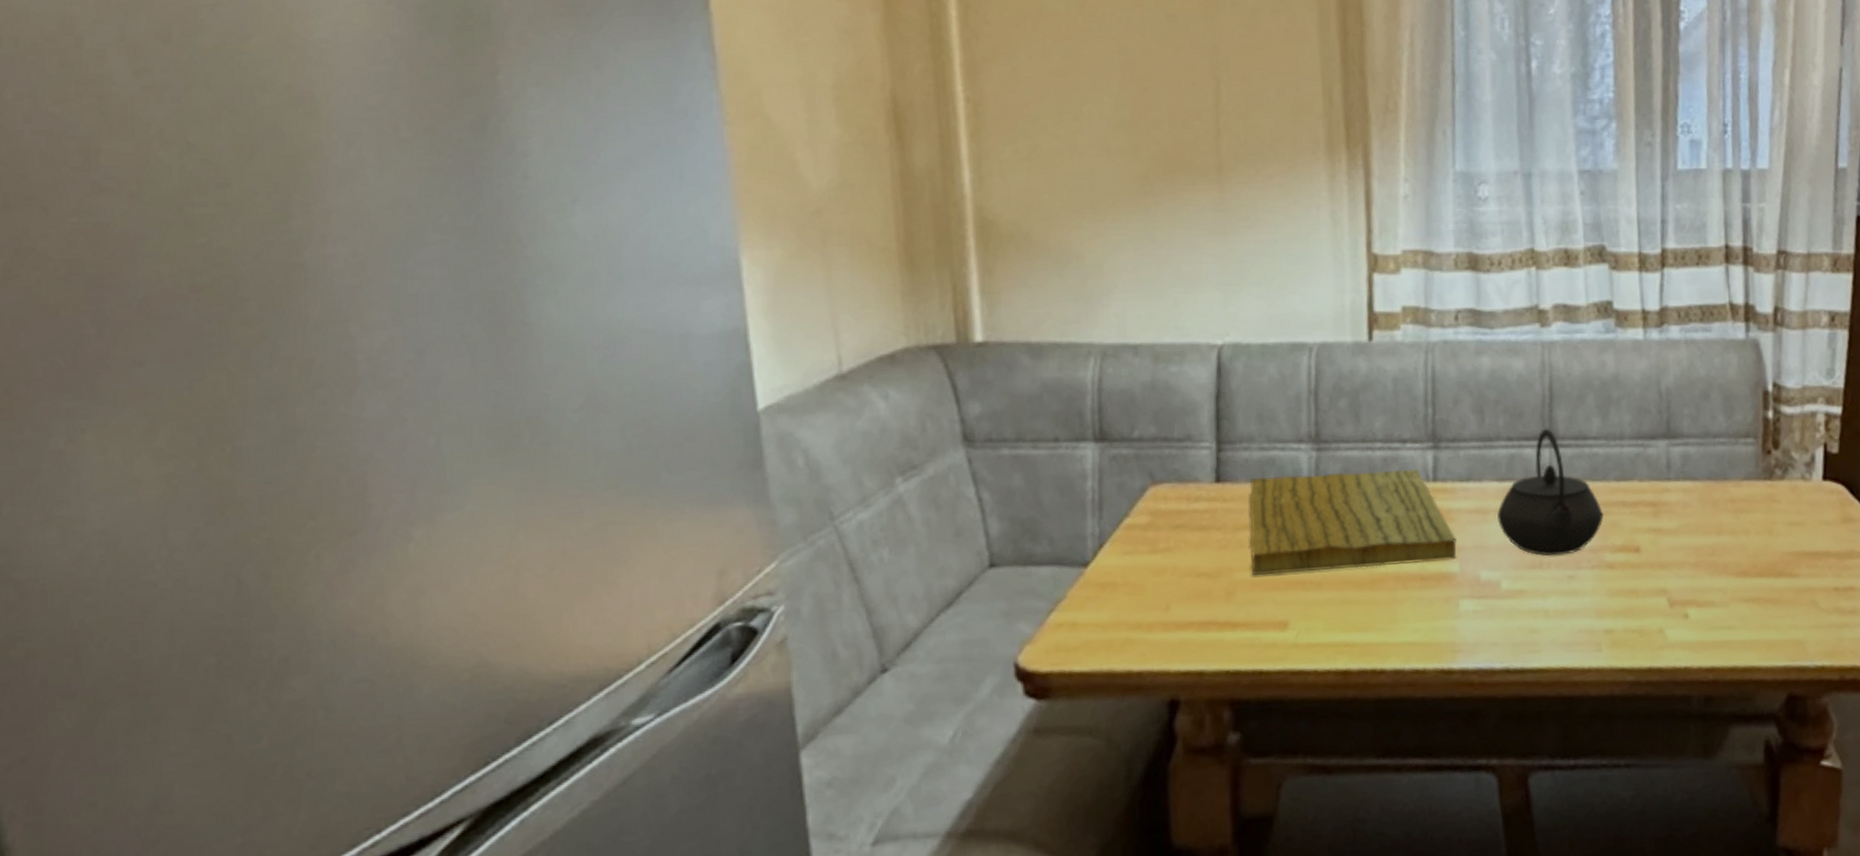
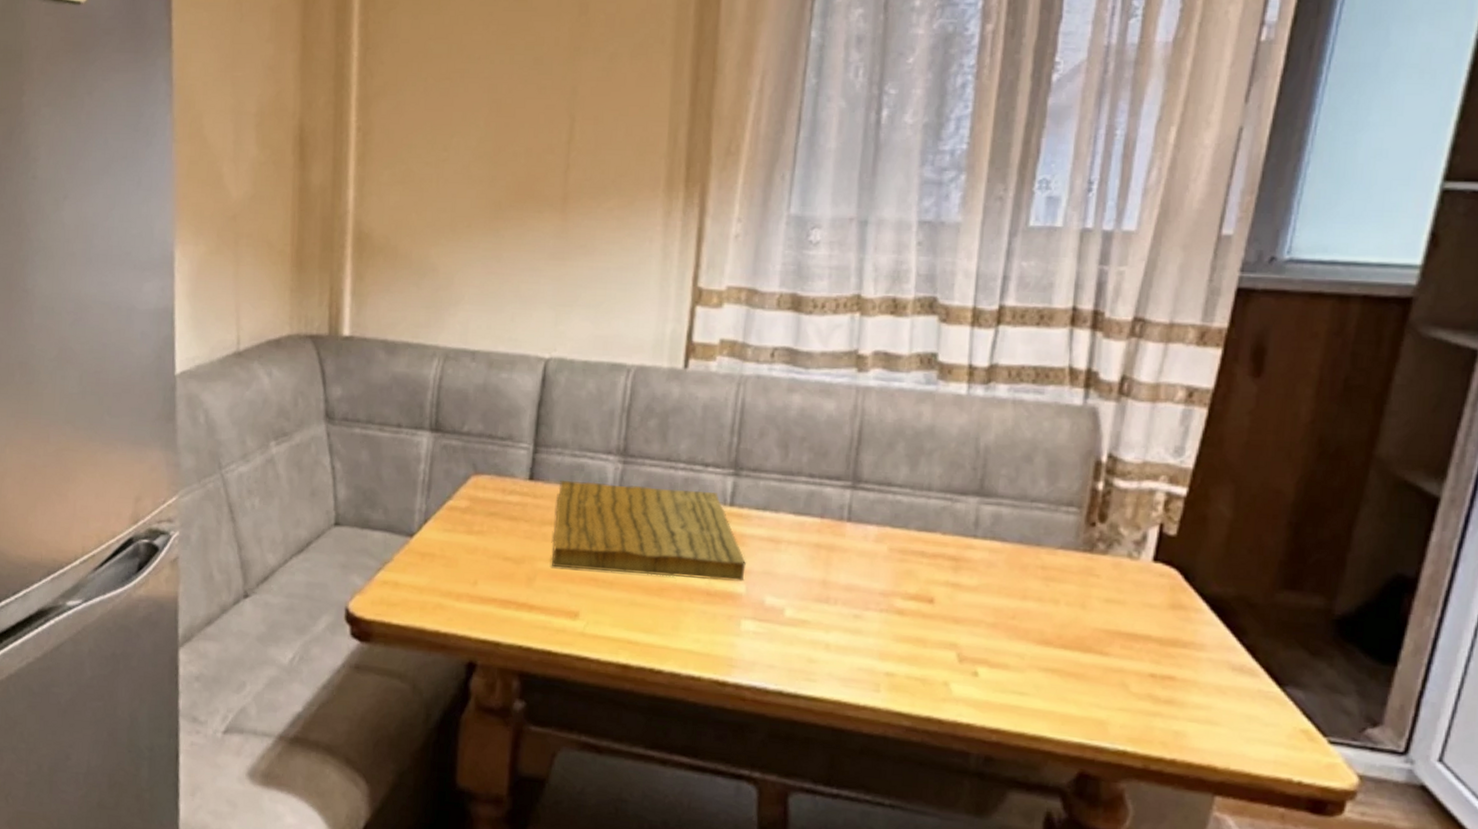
kettle: present [1496,428,1605,557] -> none [788,470,901,595]

